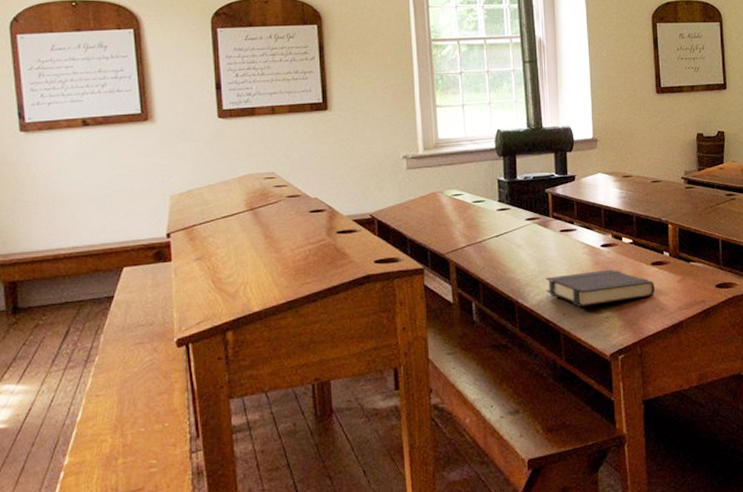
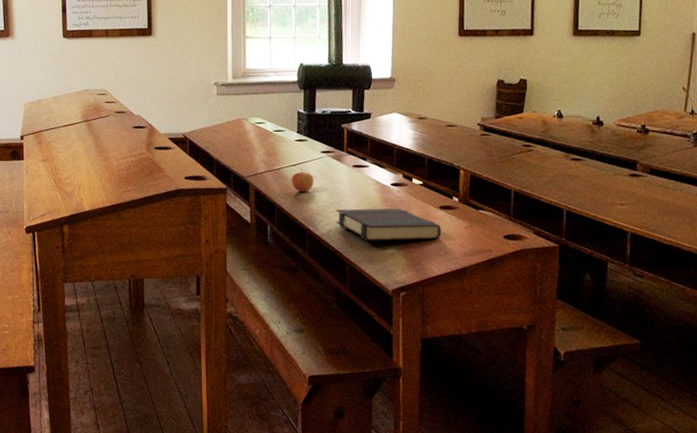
apple: none [495,239,520,264] -> present [291,169,314,192]

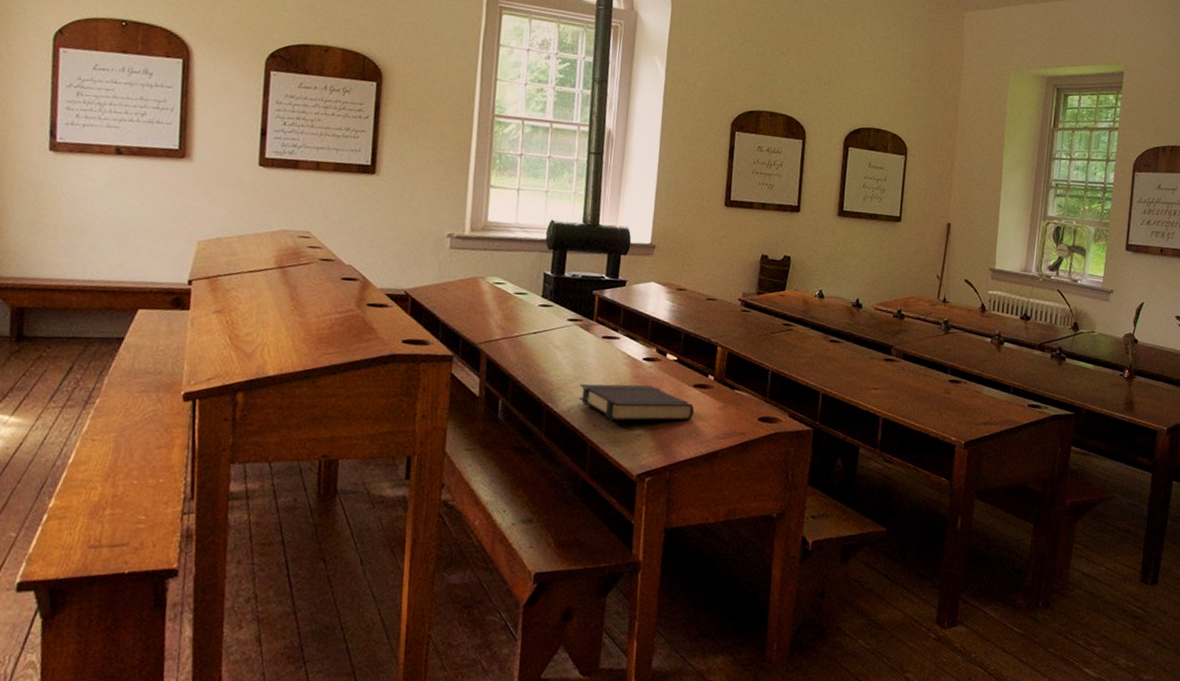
apple: present [291,169,314,192] -> none [530,338,557,364]

